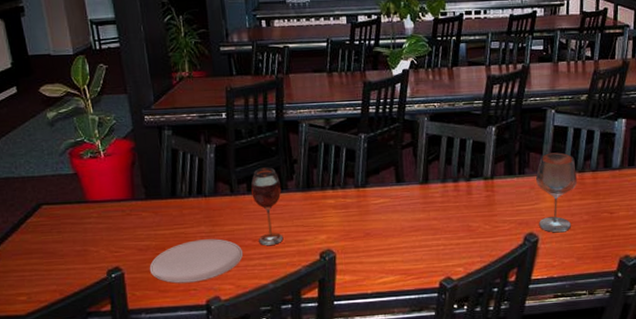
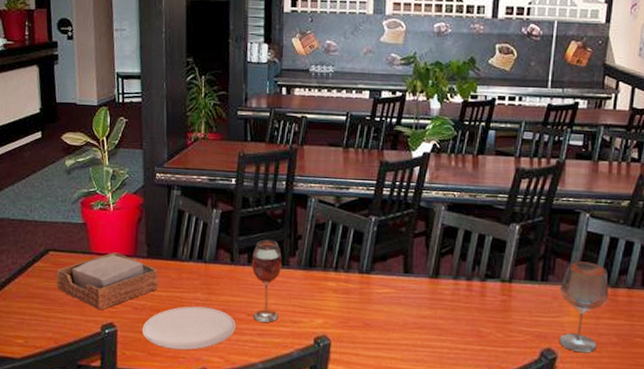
napkin holder: none [52,198,161,257] -> present [56,252,159,311]

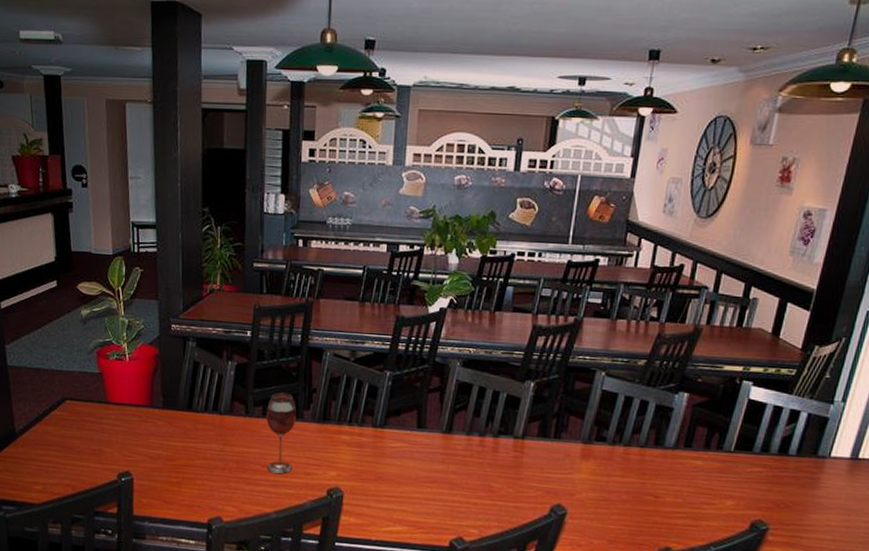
napkin holder: present [56,252,159,311] -> none [73,402,174,459]
plate: present [142,306,236,351] -> none [157,456,251,500]
wine glass: present [559,261,610,353] -> none [569,419,622,510]

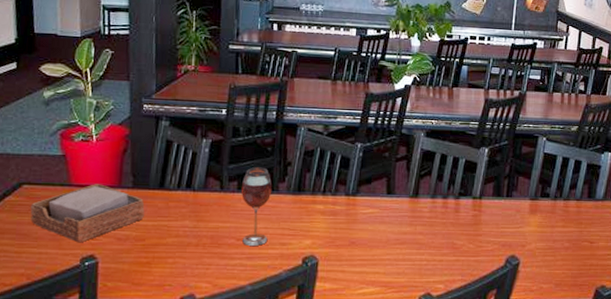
napkin holder: none [73,402,174,459] -> present [30,184,145,243]

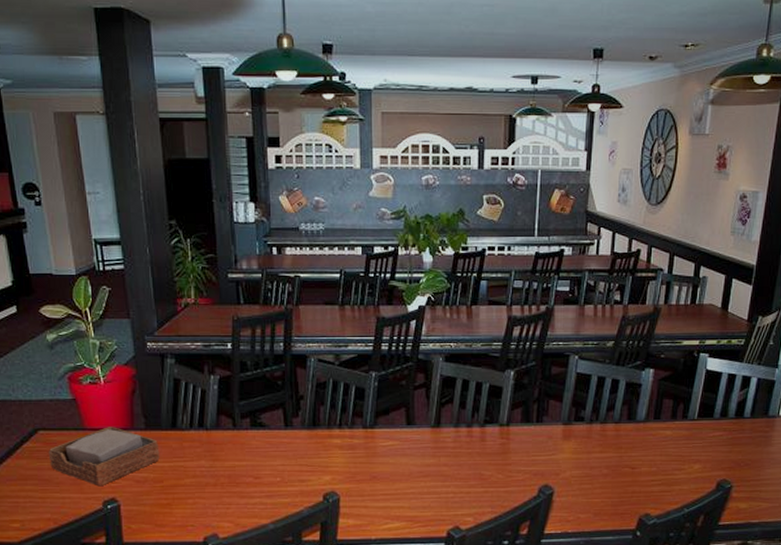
wineglass: present [241,167,273,246] -> none [254,402,286,484]

